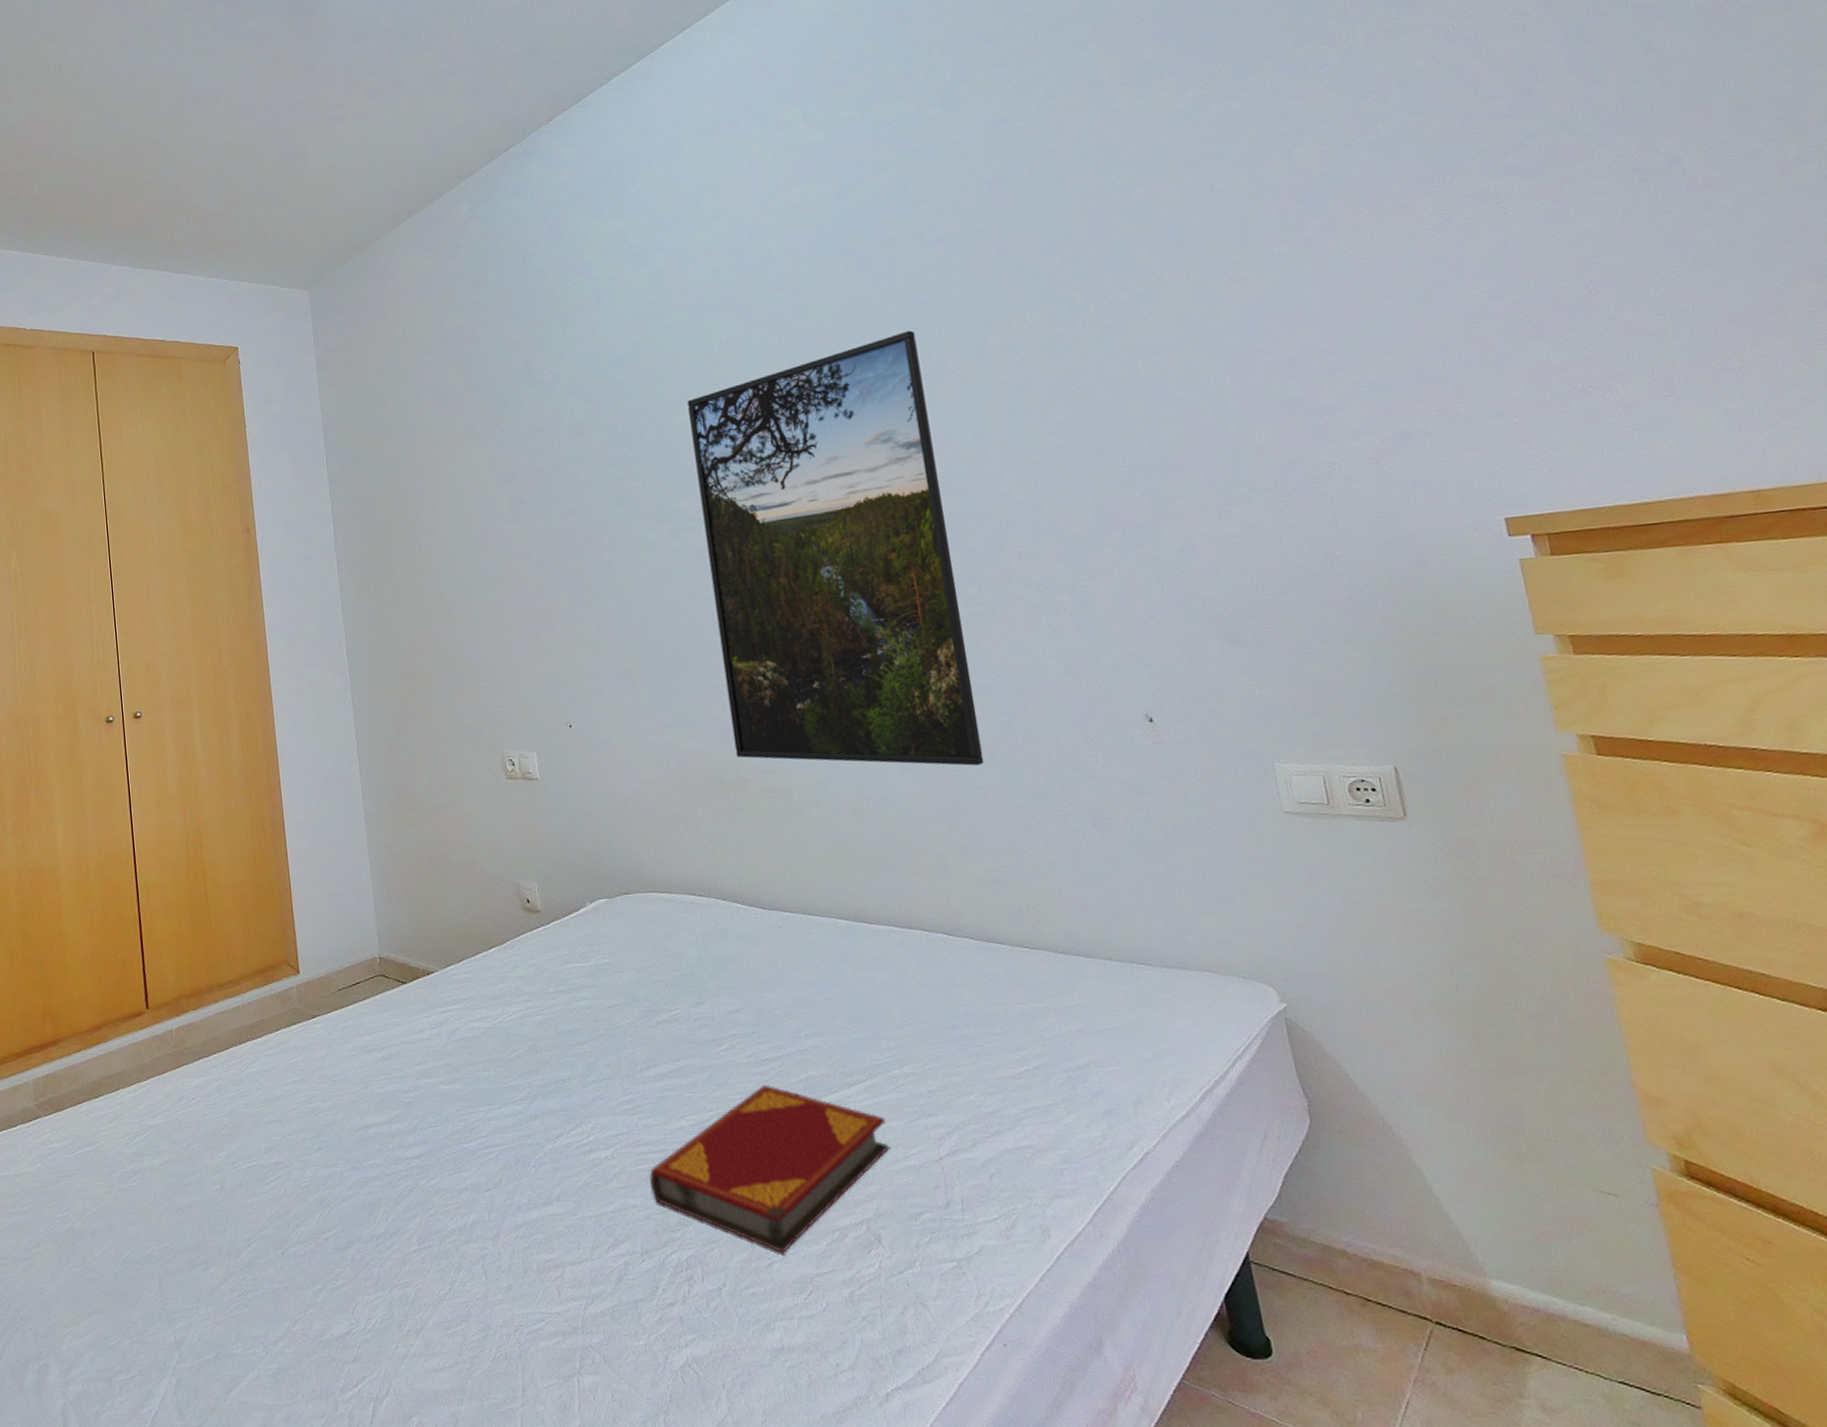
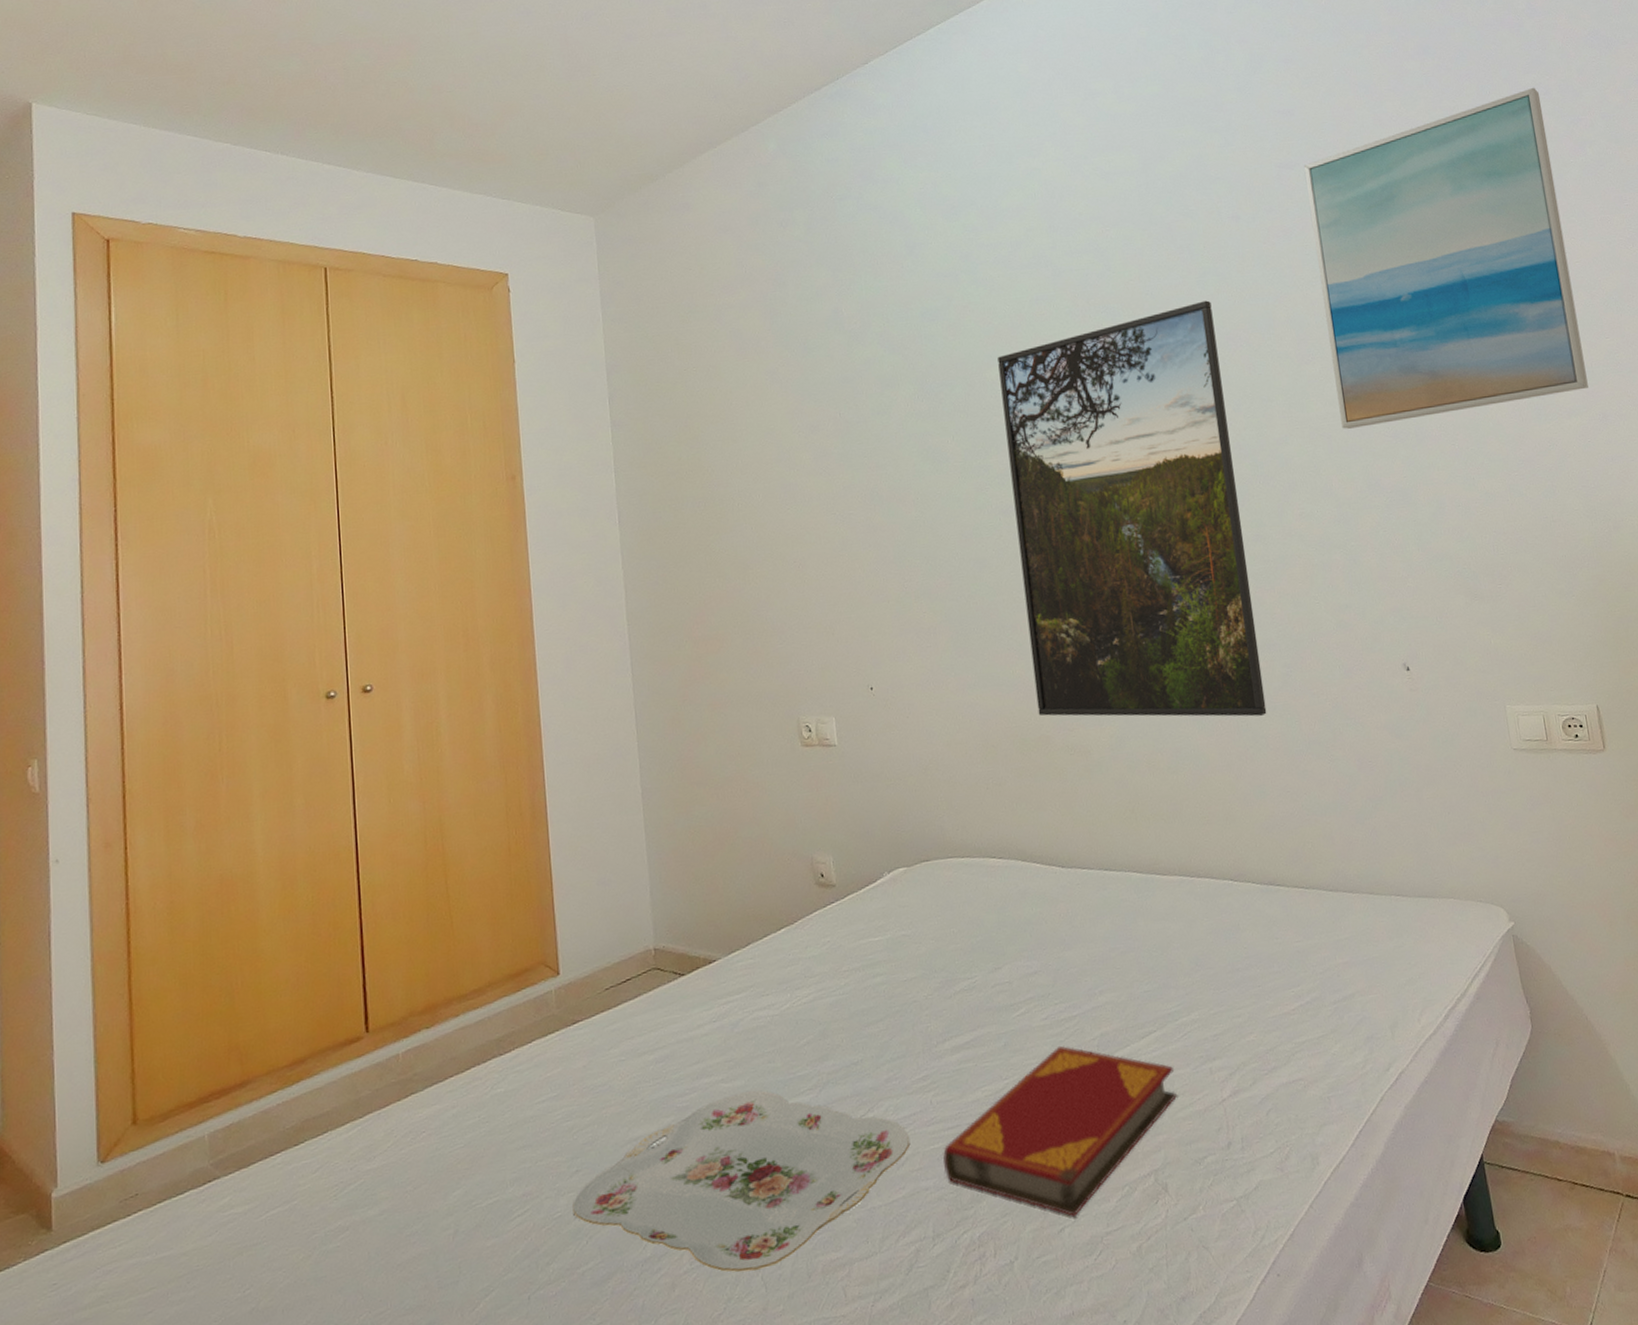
serving tray: none [316,1094,618,1259] -> present [572,1090,910,1272]
wall art: none [1019,61,1382,461] -> present [1303,87,1588,429]

